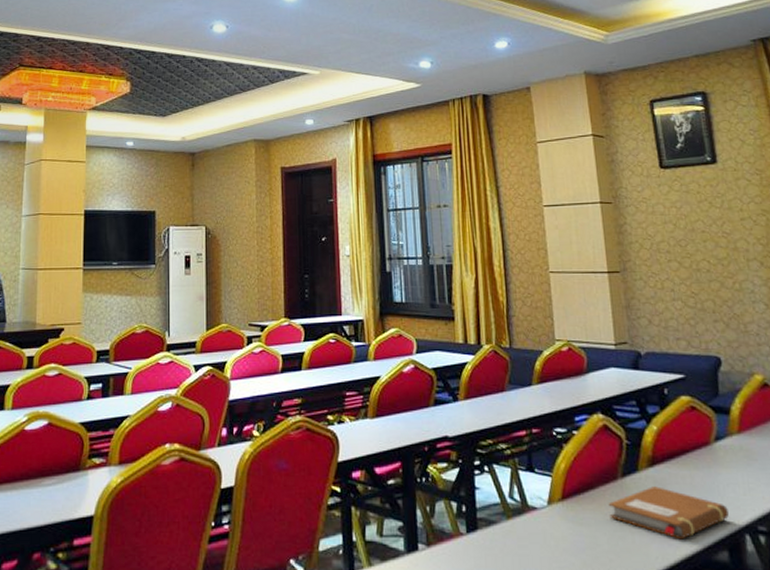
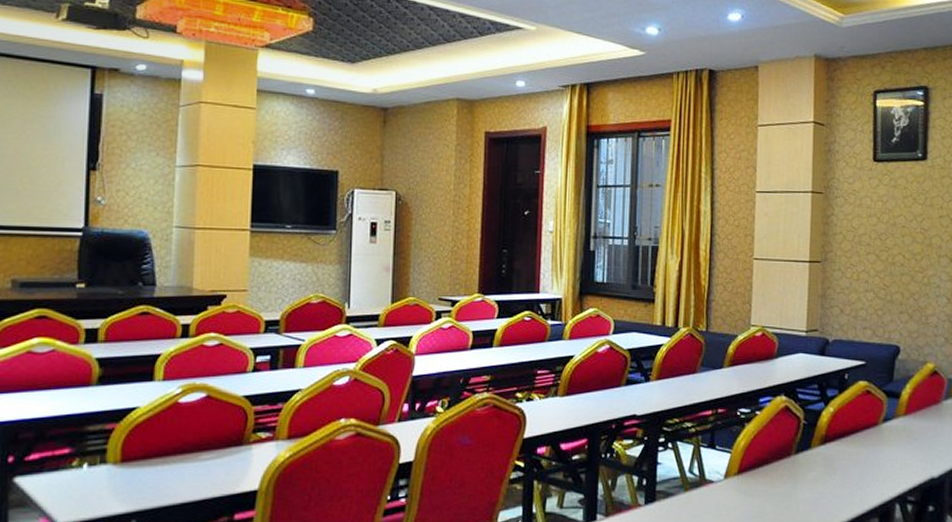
notebook: present [608,486,729,540] -> none [779,462,885,509]

